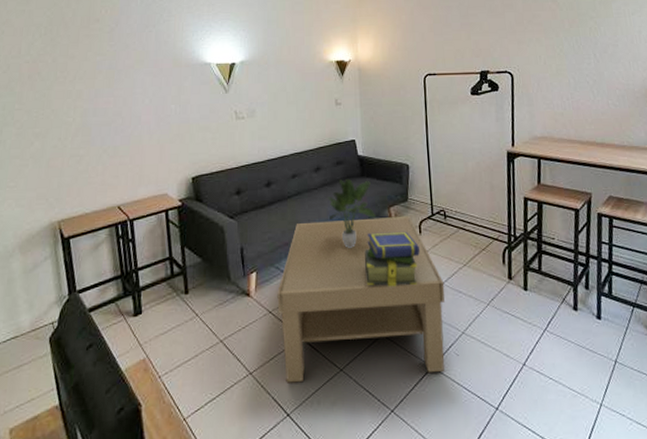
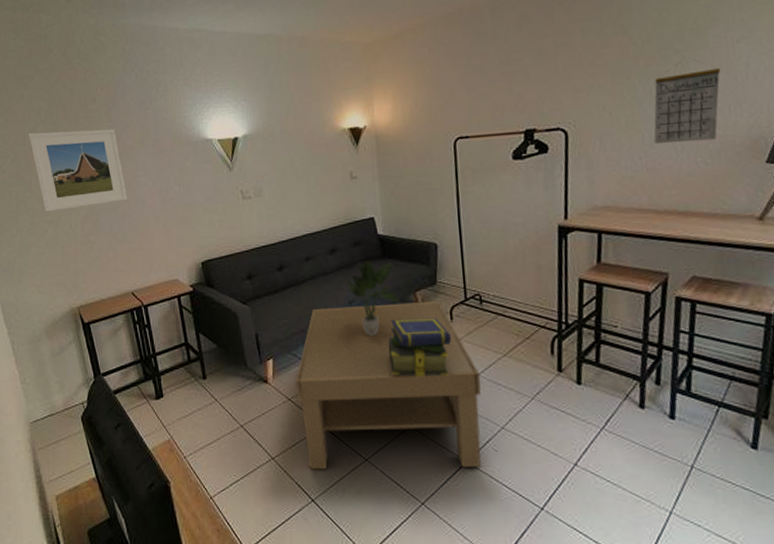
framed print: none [24,46,122,124] -> present [29,129,127,212]
calendar: none [576,25,622,88] -> present [653,59,721,144]

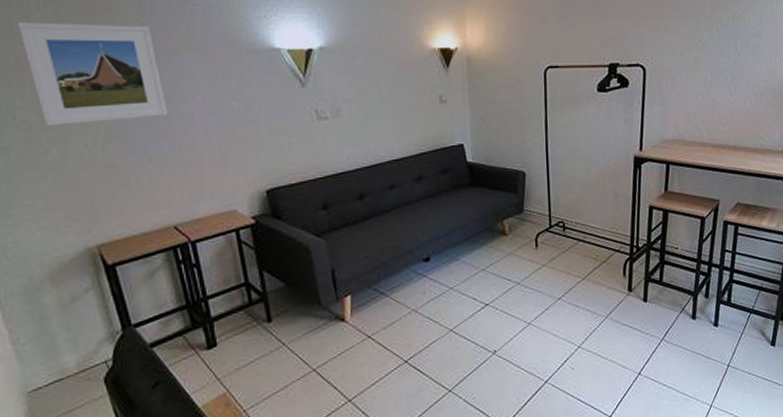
coffee table: present [295,301,481,470] -> none [376,229,562,408]
potted plant: present [345,260,400,335] -> none [432,188,487,266]
stack of books: present [388,317,451,377] -> none [475,245,535,305]
calendar: present [653,59,721,144] -> none [714,11,767,85]

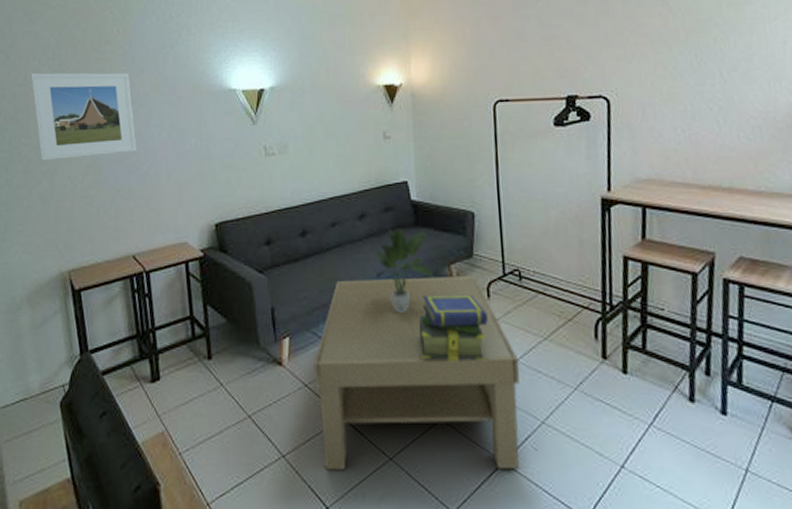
coffee table: none [376,229,562,408] -> present [314,276,520,471]
potted plant: none [432,188,487,266] -> present [374,228,433,313]
stack of books: none [475,245,535,305] -> present [419,294,488,362]

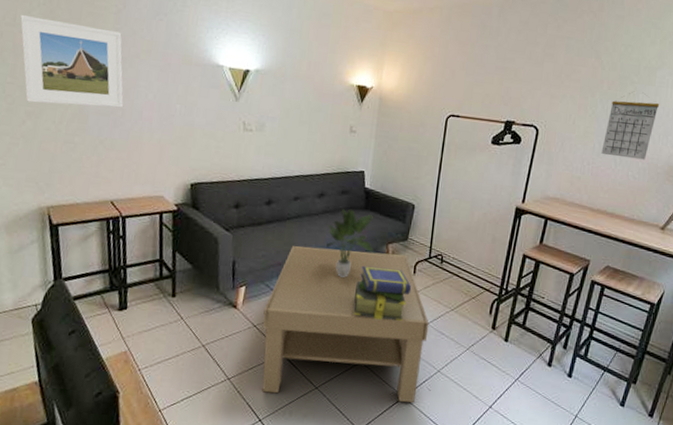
calendar: none [695,34,760,117] -> present [601,92,660,160]

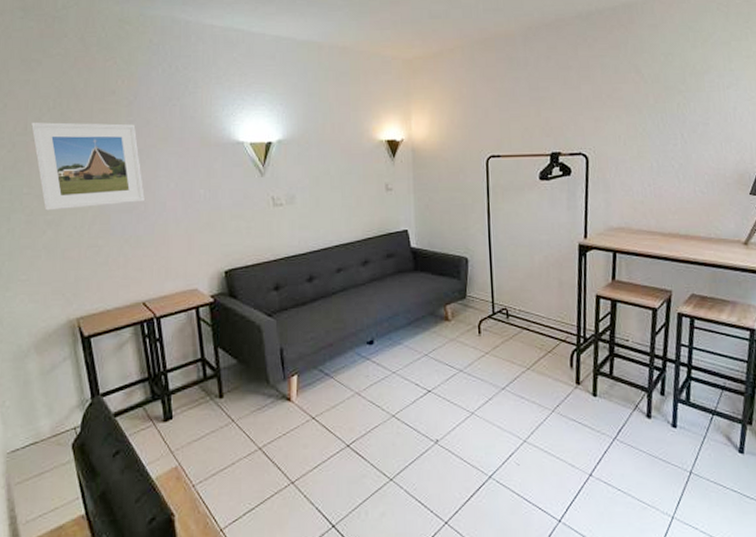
coffee table: present [262,246,429,403] -> none [321,315,506,493]
potted plant: present [325,209,373,277] -> none [377,273,430,350]
stack of books: present [353,266,411,322] -> none [418,331,478,392]
calendar: present [601,92,660,160] -> none [660,100,715,173]

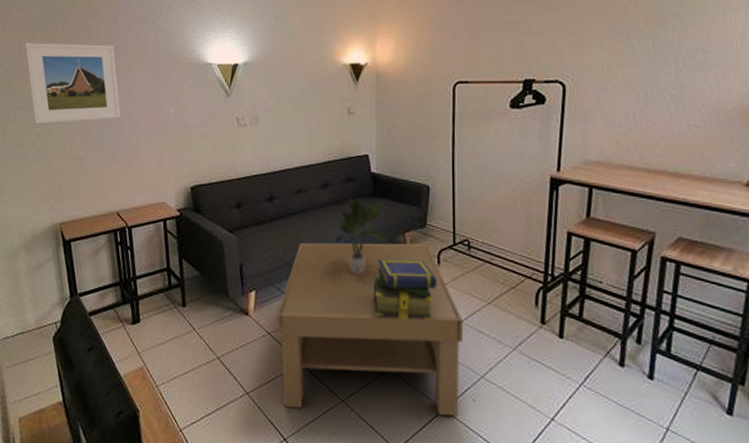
coffee table: none [321,315,506,493] -> present [277,242,464,416]
potted plant: none [377,273,430,350] -> present [335,197,388,274]
stack of books: none [418,331,478,392] -> present [374,259,436,321]

